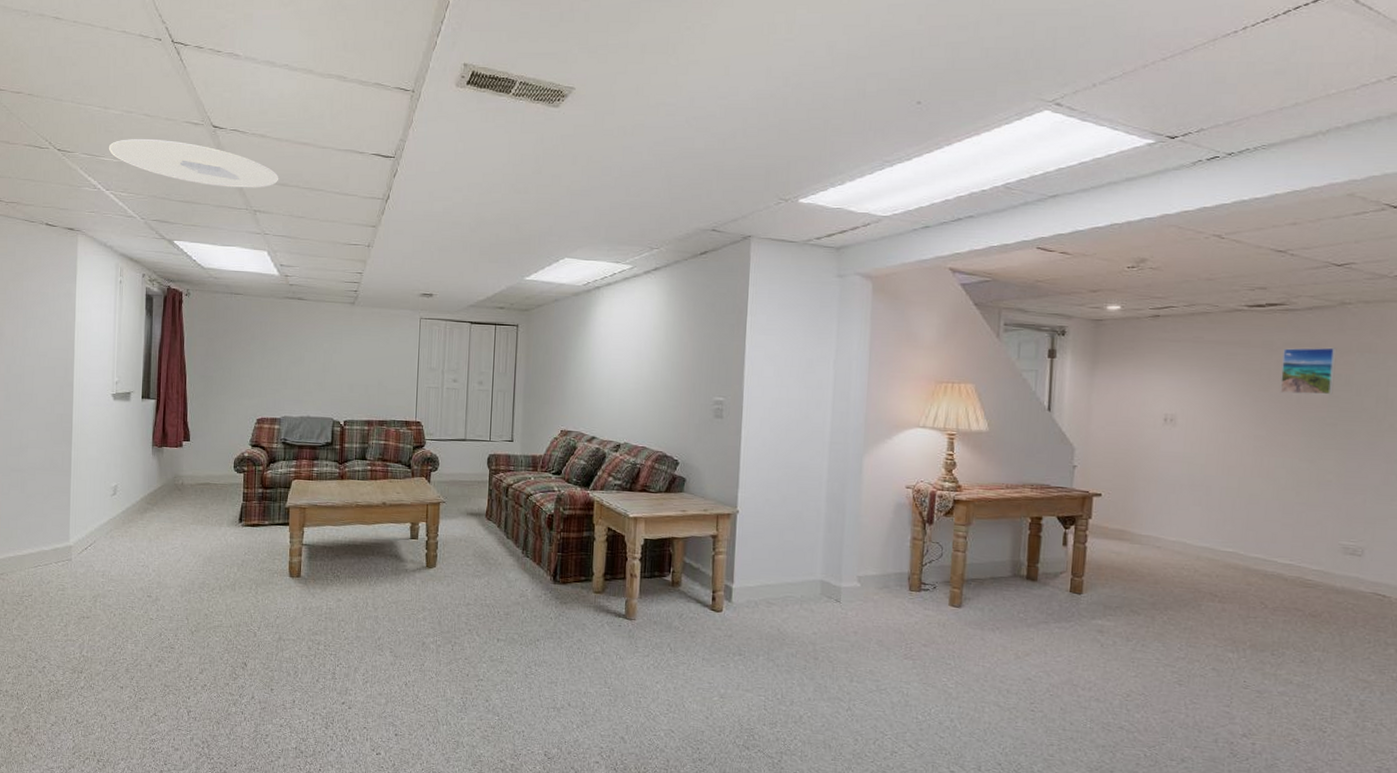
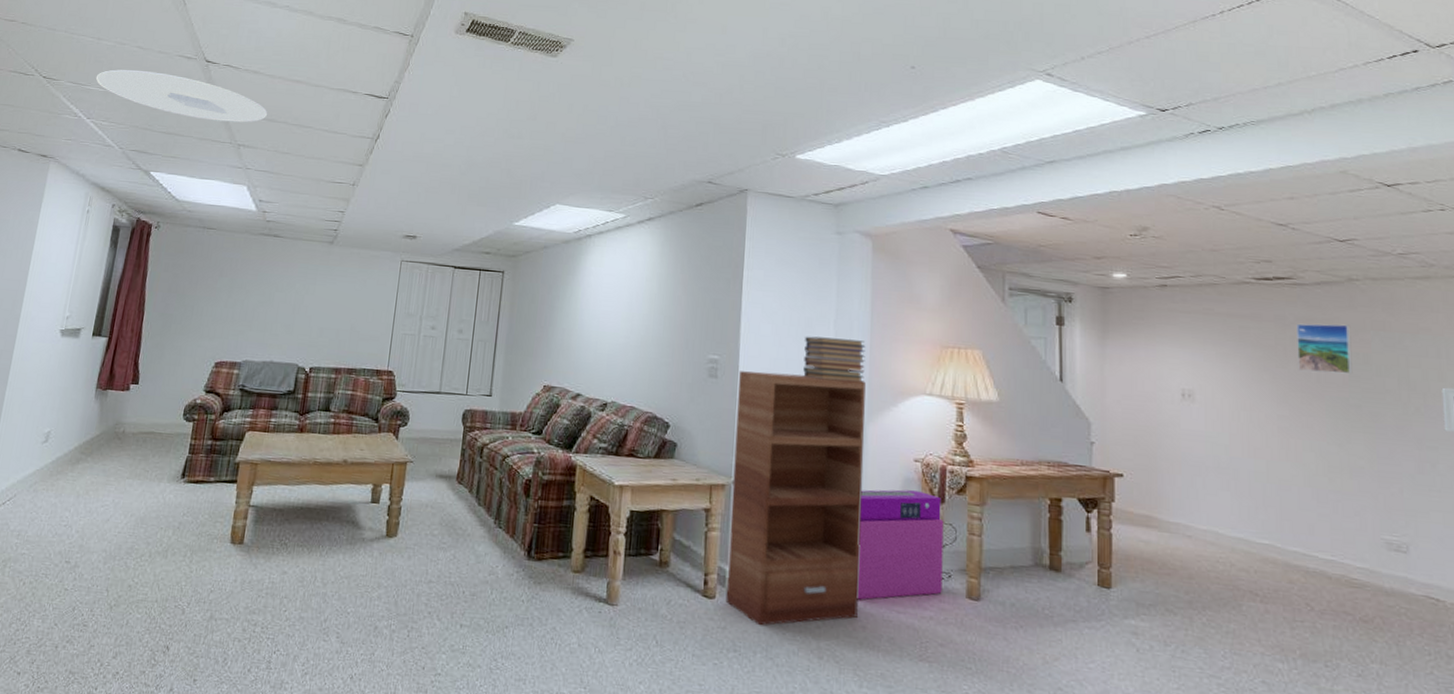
bookshelf: none [731,411,863,634] -> present [725,371,866,626]
book stack: none [803,376,863,418] -> present [803,336,866,383]
air purifier: none [849,513,931,610] -> present [857,489,944,600]

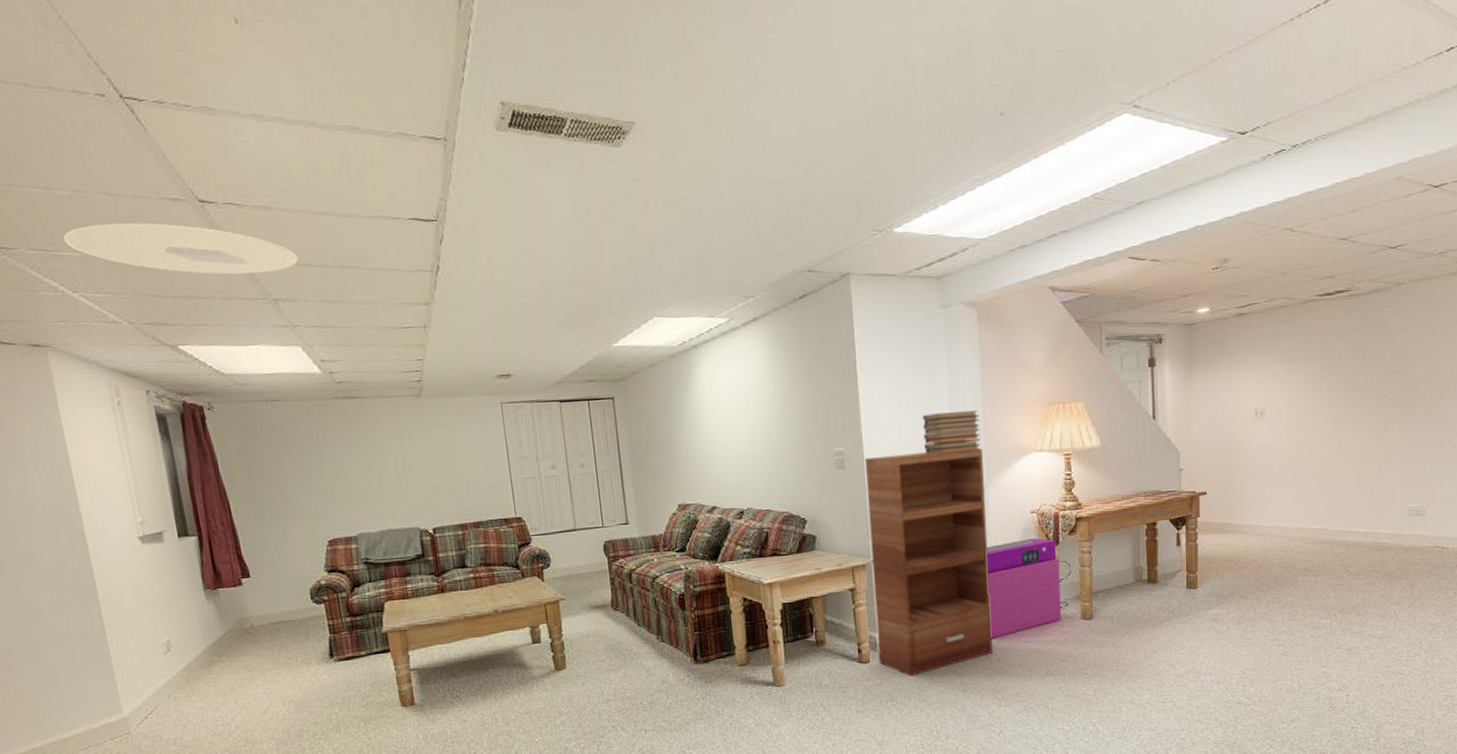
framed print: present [1296,323,1353,375] -> none [1350,327,1395,376]

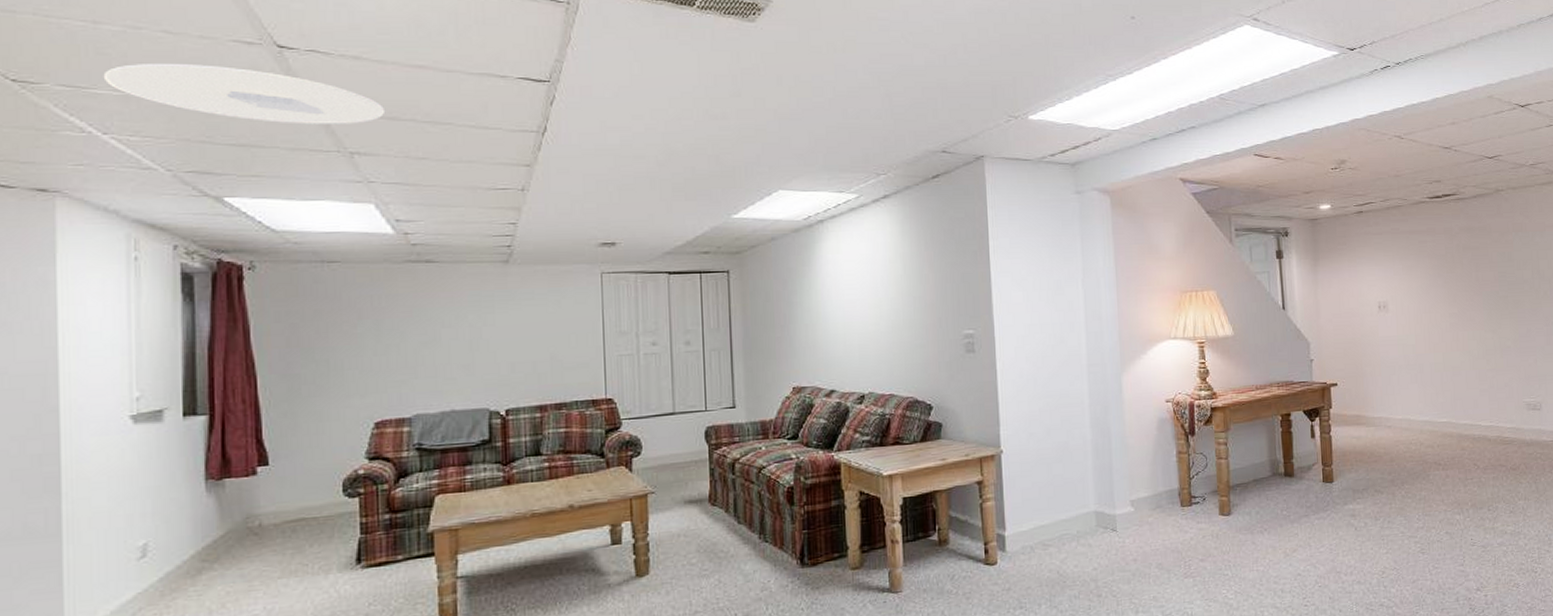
bookshelf: present [864,448,993,677] -> none [995,334,1129,580]
book stack: present [923,410,981,454] -> none [1056,296,1115,340]
air purifier: present [987,538,1061,639] -> none [1121,428,1199,537]

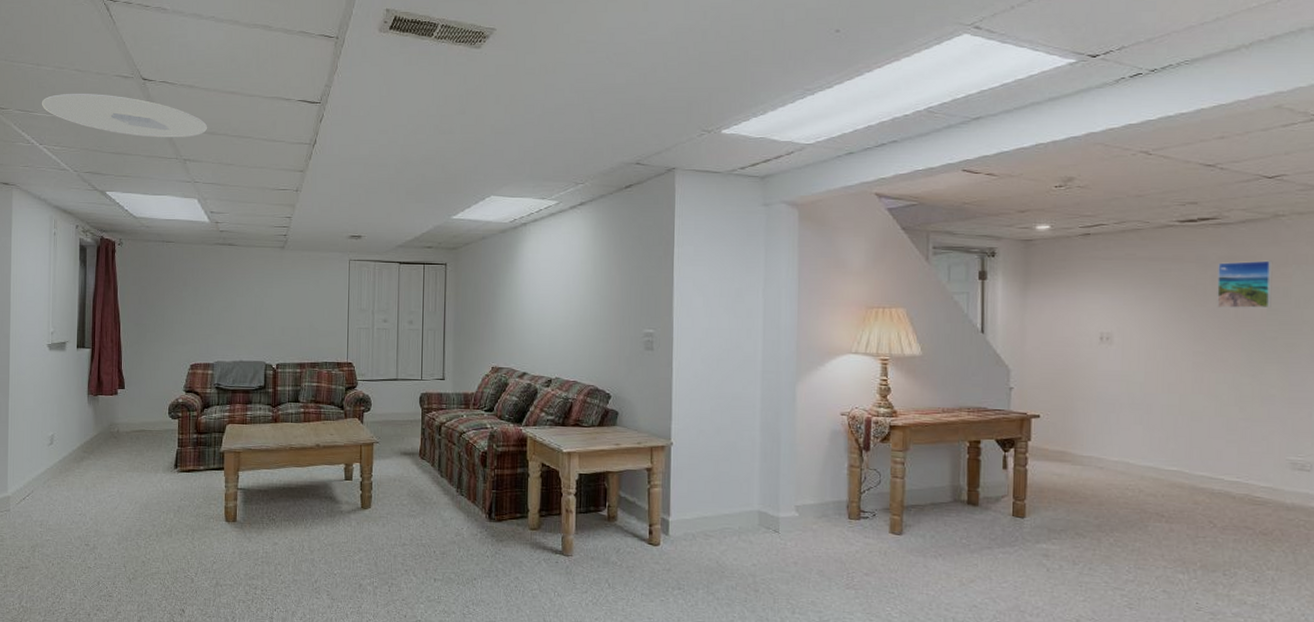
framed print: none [1460,229,1501,274] -> present [1217,260,1273,309]

